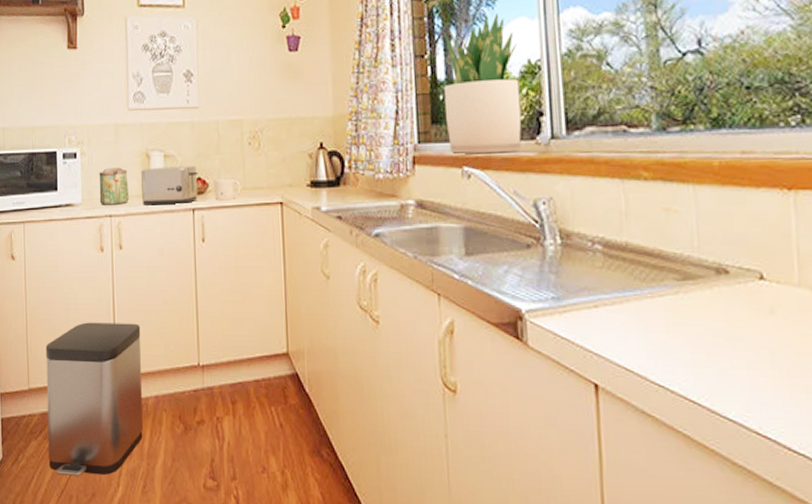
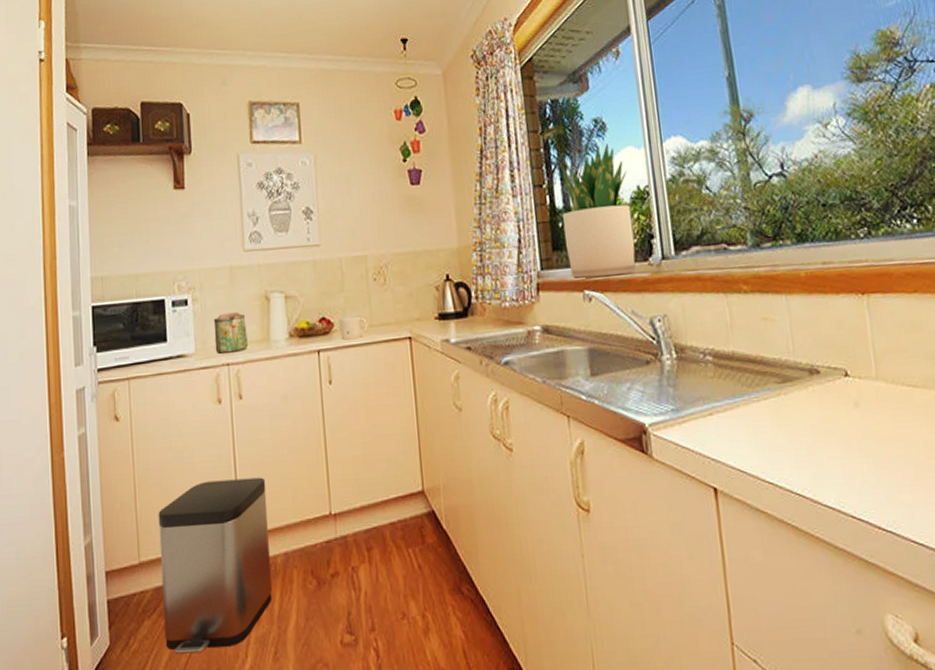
toaster: present [140,166,198,206] -> none [259,305,322,351]

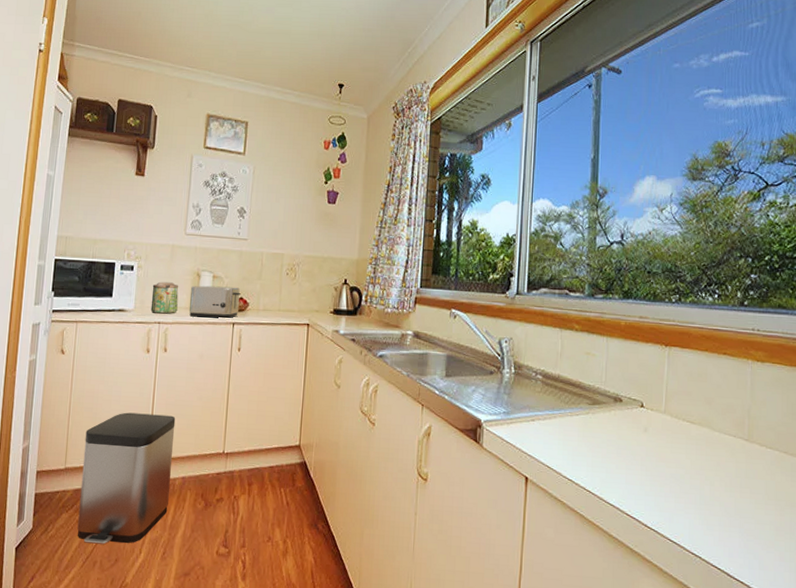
toaster: none [259,305,322,351] -> present [188,285,241,319]
mug: present [339,316,368,341] -> none [253,300,276,319]
planter: present [560,144,636,278] -> none [442,196,501,302]

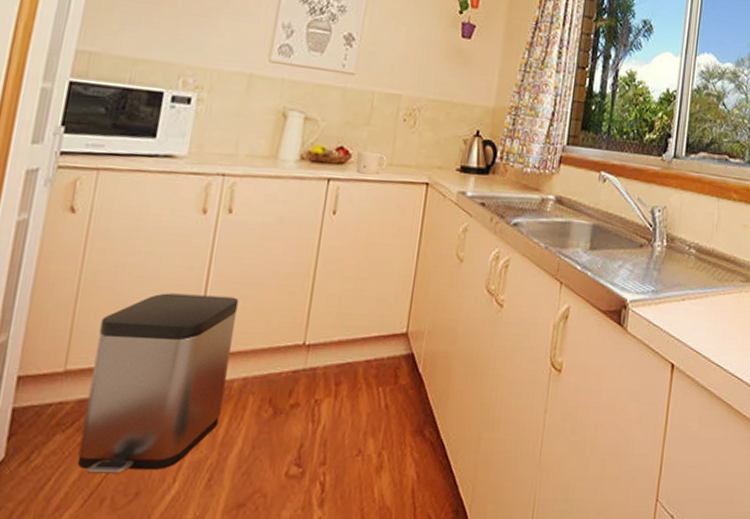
canister: present [150,281,179,314] -> none [212,121,256,164]
toaster: present [188,285,241,319] -> none [267,128,341,173]
mug: none [253,300,276,319] -> present [355,150,388,175]

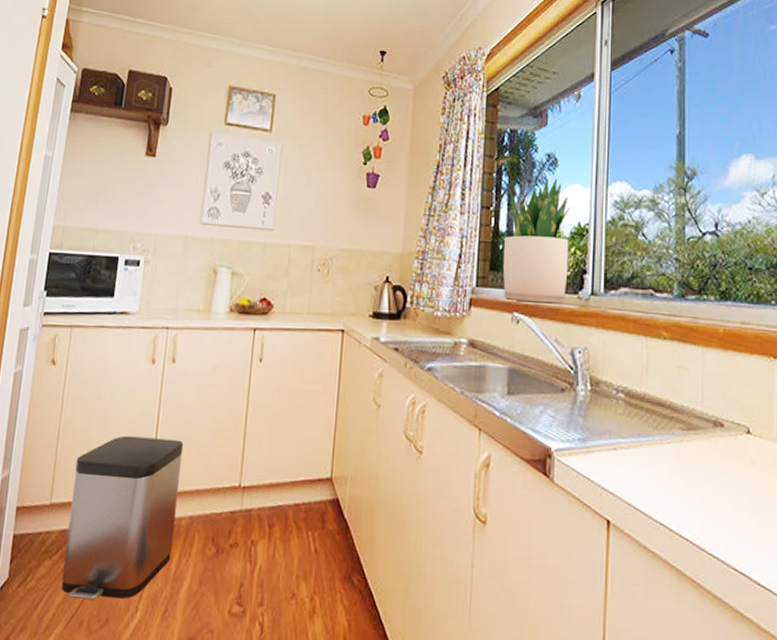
mug: present [355,150,388,175] -> none [277,301,305,324]
planter: none [593,45,662,165] -> present [502,179,571,304]

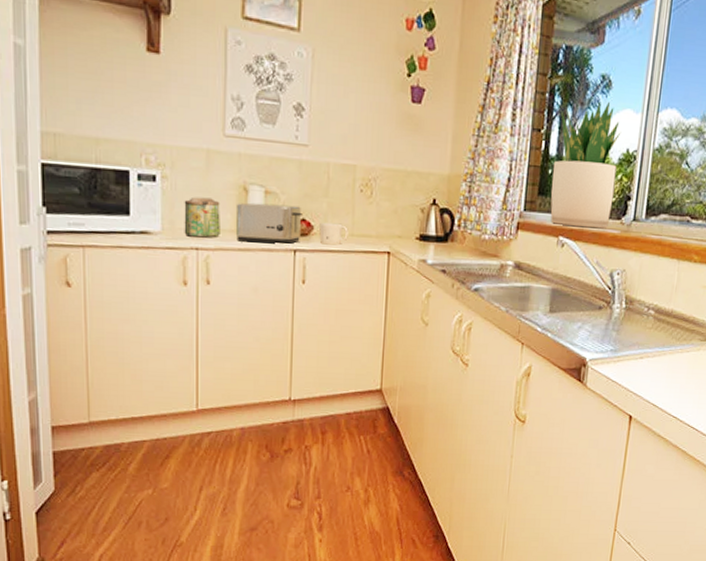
pedal bin: present [62,435,184,600] -> none [111,356,228,503]
canister: none [158,279,192,318] -> present [184,197,220,238]
toaster: none [202,283,264,323] -> present [235,202,302,245]
mug: none [277,301,305,324] -> present [319,222,348,246]

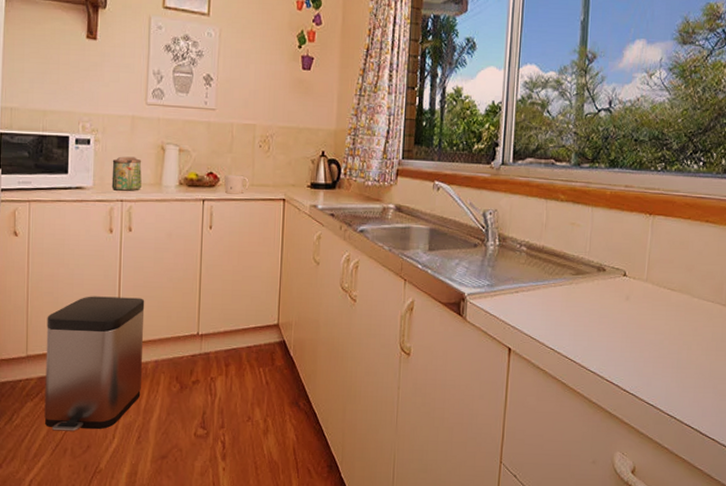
pedal bin: none [111,356,228,503] -> present [44,296,145,432]
toaster: present [235,202,302,245] -> none [154,159,210,195]
planter: present [550,102,622,229] -> none [425,61,487,173]

